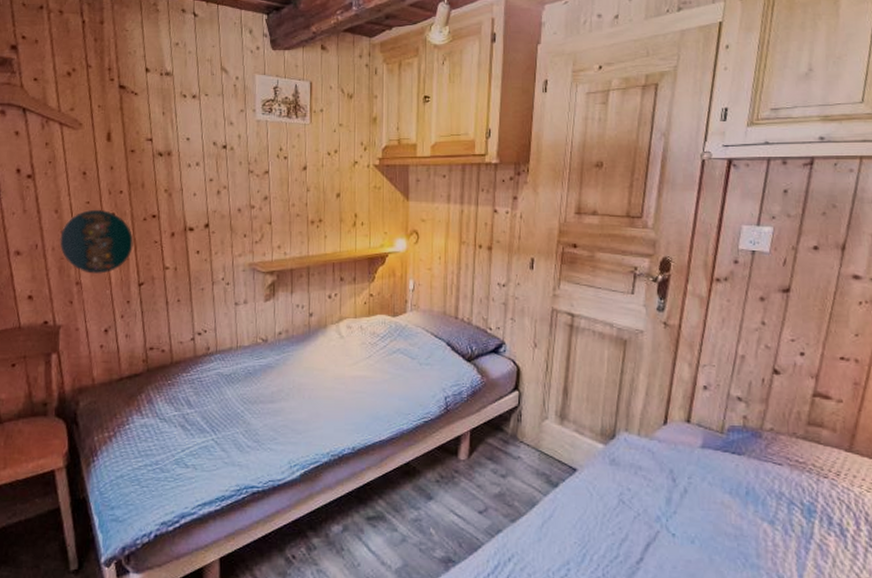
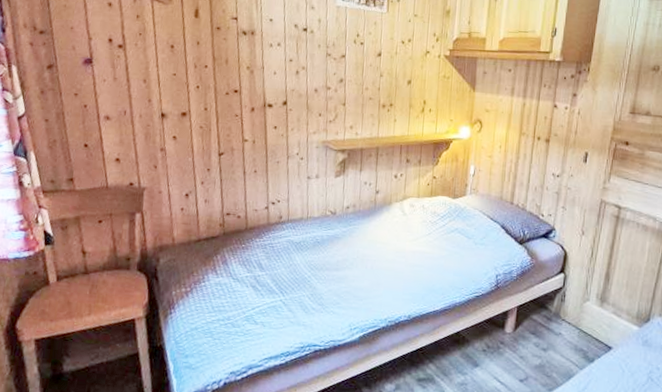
decorative plate: present [60,209,134,274] -> none [147,81,216,142]

